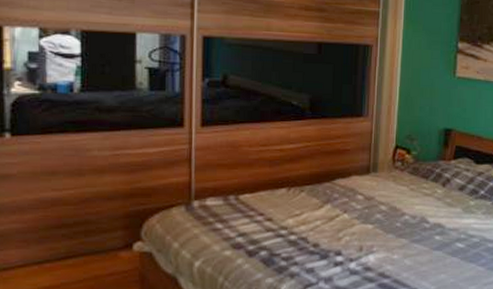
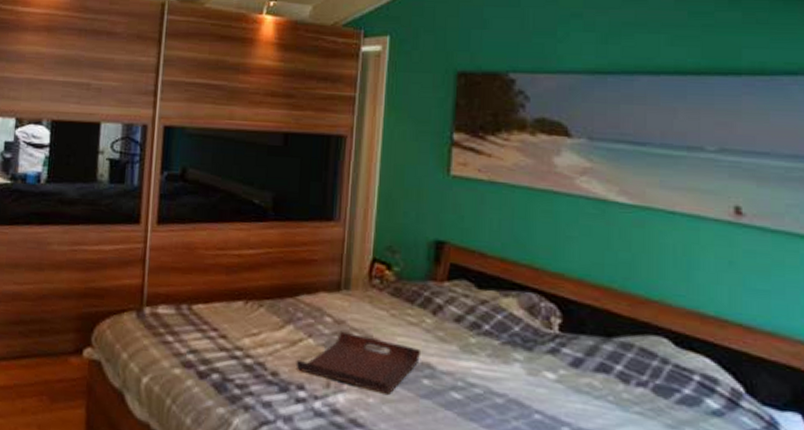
serving tray: none [334,205,434,250] -> present [296,331,422,394]

